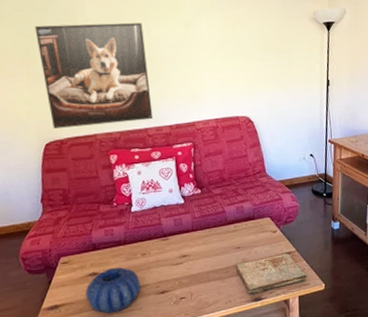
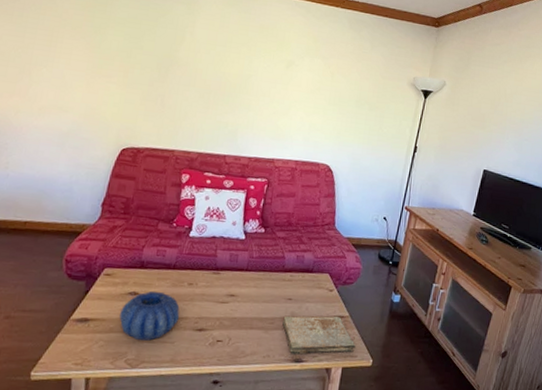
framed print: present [34,22,154,129] -> none [134,34,246,148]

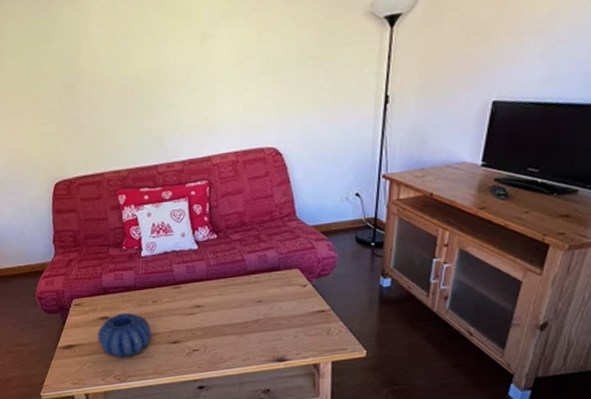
book: present [282,315,356,355] -> none [256,311,343,354]

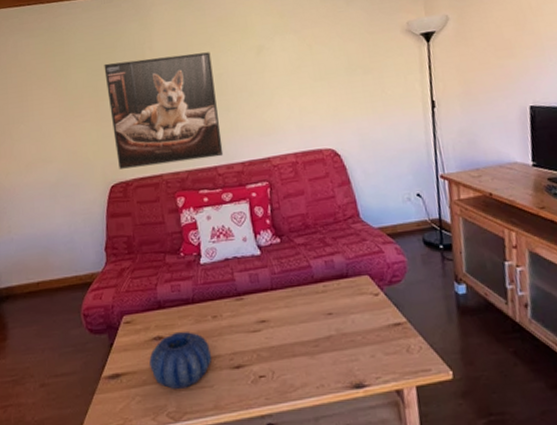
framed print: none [39,41,164,167] -> present [104,52,224,169]

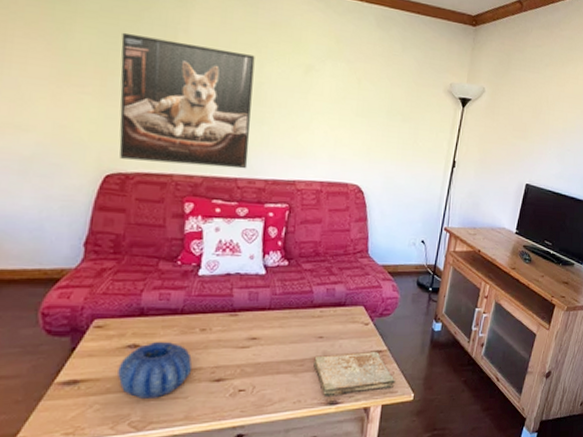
book: none [328,324,426,379] -> present [313,351,395,397]

